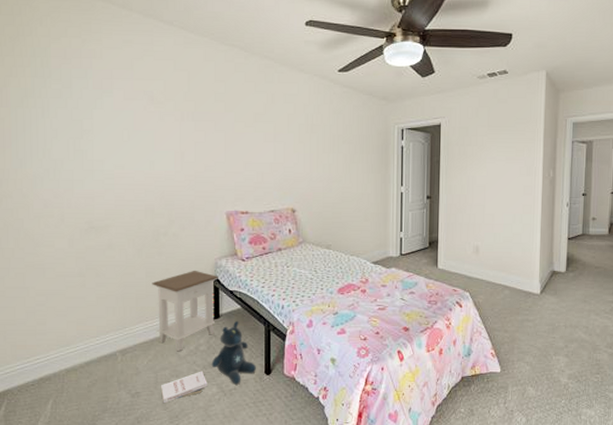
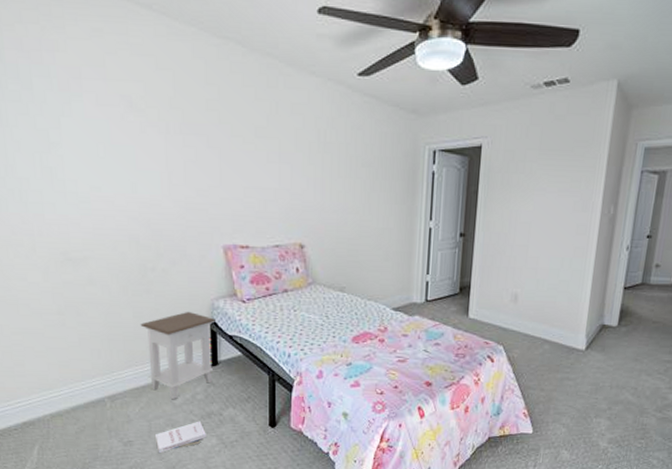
stuffed bear: present [211,321,256,385] -> none [210,369,259,437]

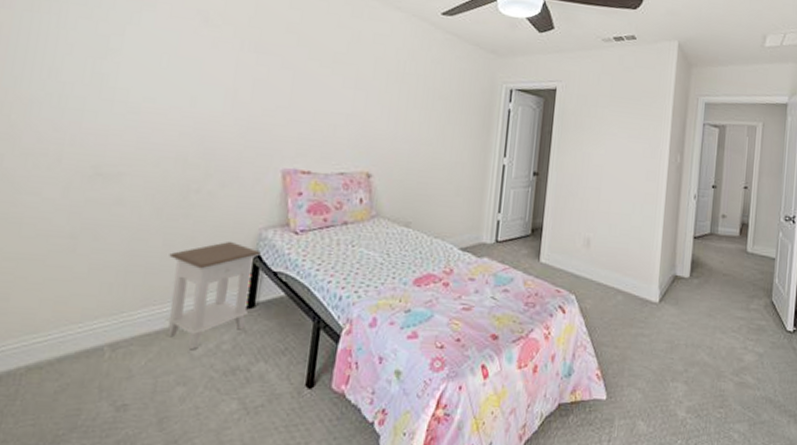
books: present [156,421,206,452] -> none [158,378,226,421]

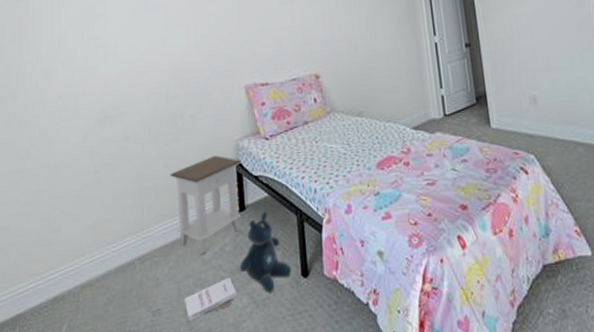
books: none [158,378,226,421] -> present [185,277,237,321]
stuffed bear: none [234,313,295,400] -> present [239,212,291,293]

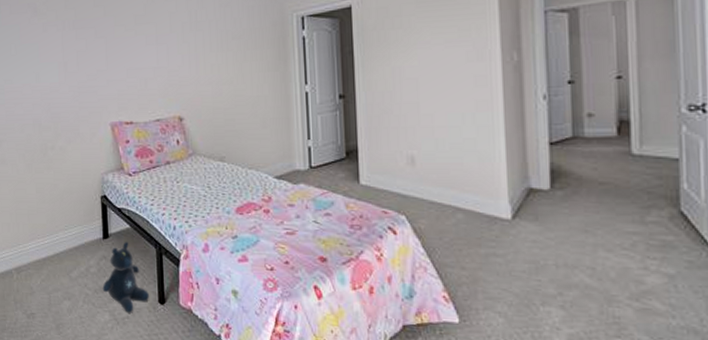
nightstand: present [170,156,242,255] -> none [42,186,106,273]
books: present [185,277,237,321] -> none [55,295,100,327]

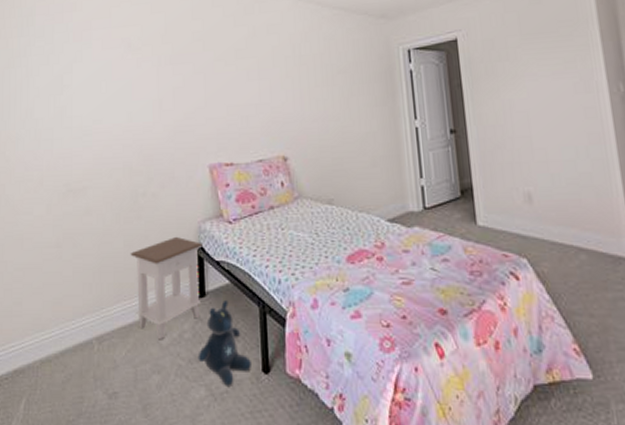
nightstand: none [42,186,106,273] -> present [130,237,203,340]

